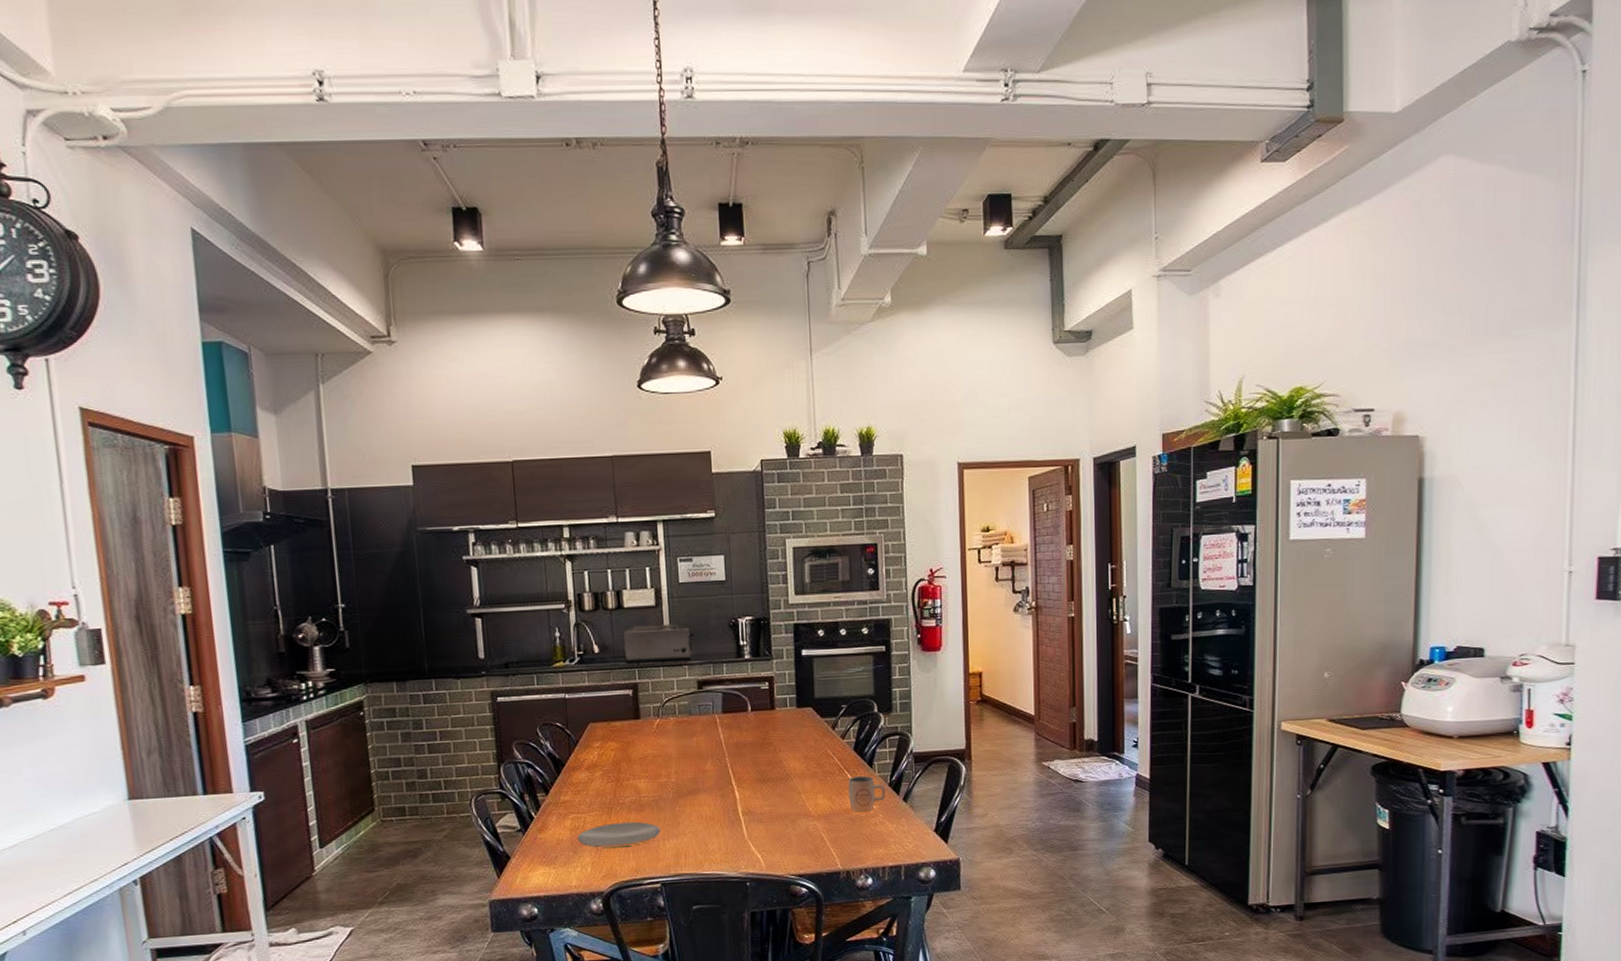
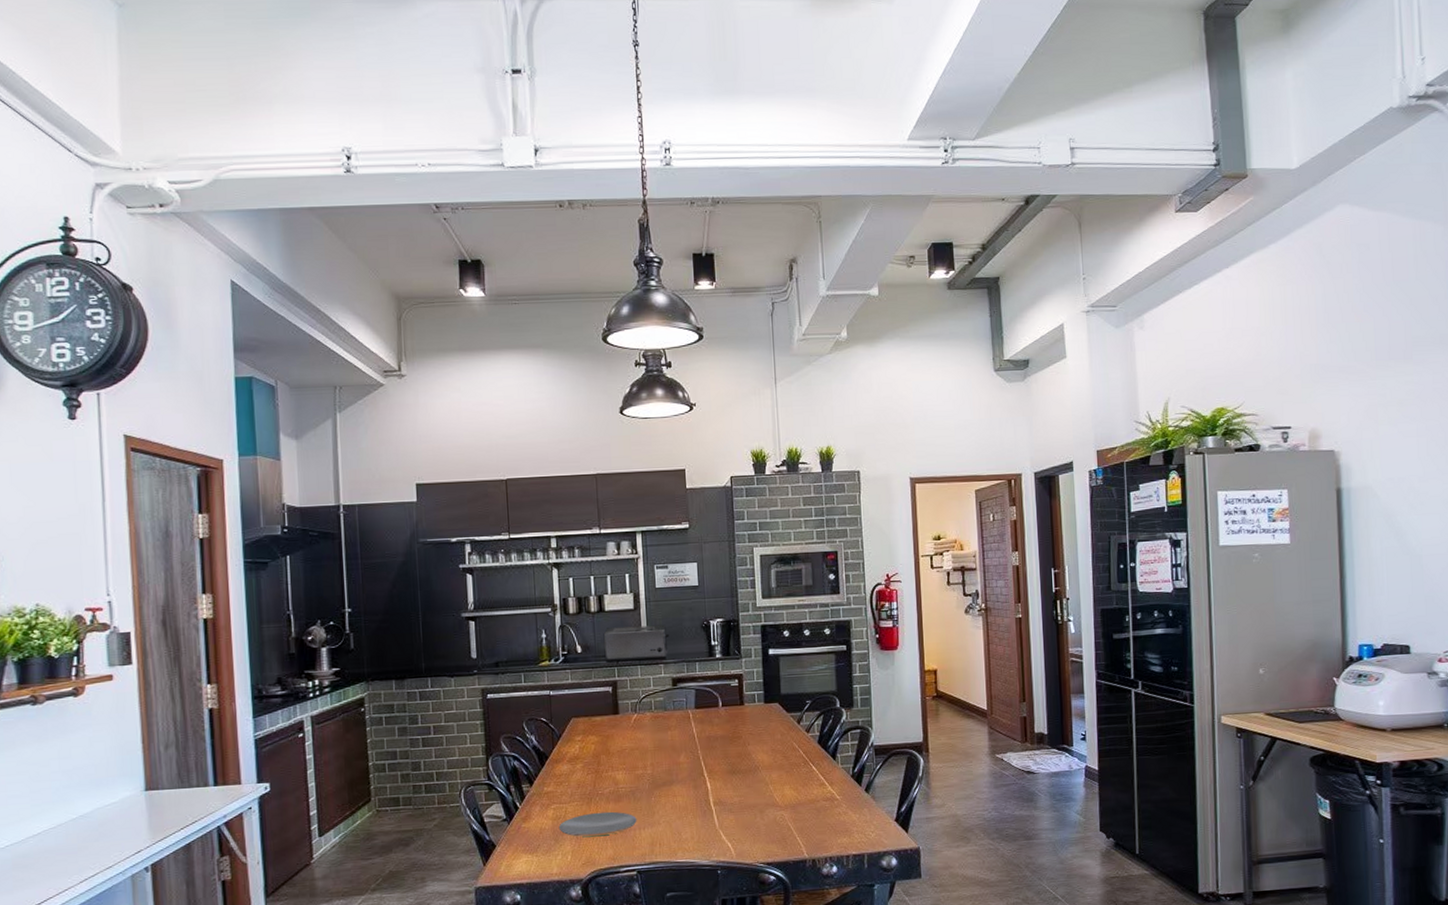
mug: present [848,776,886,814] -> none [813,768,849,804]

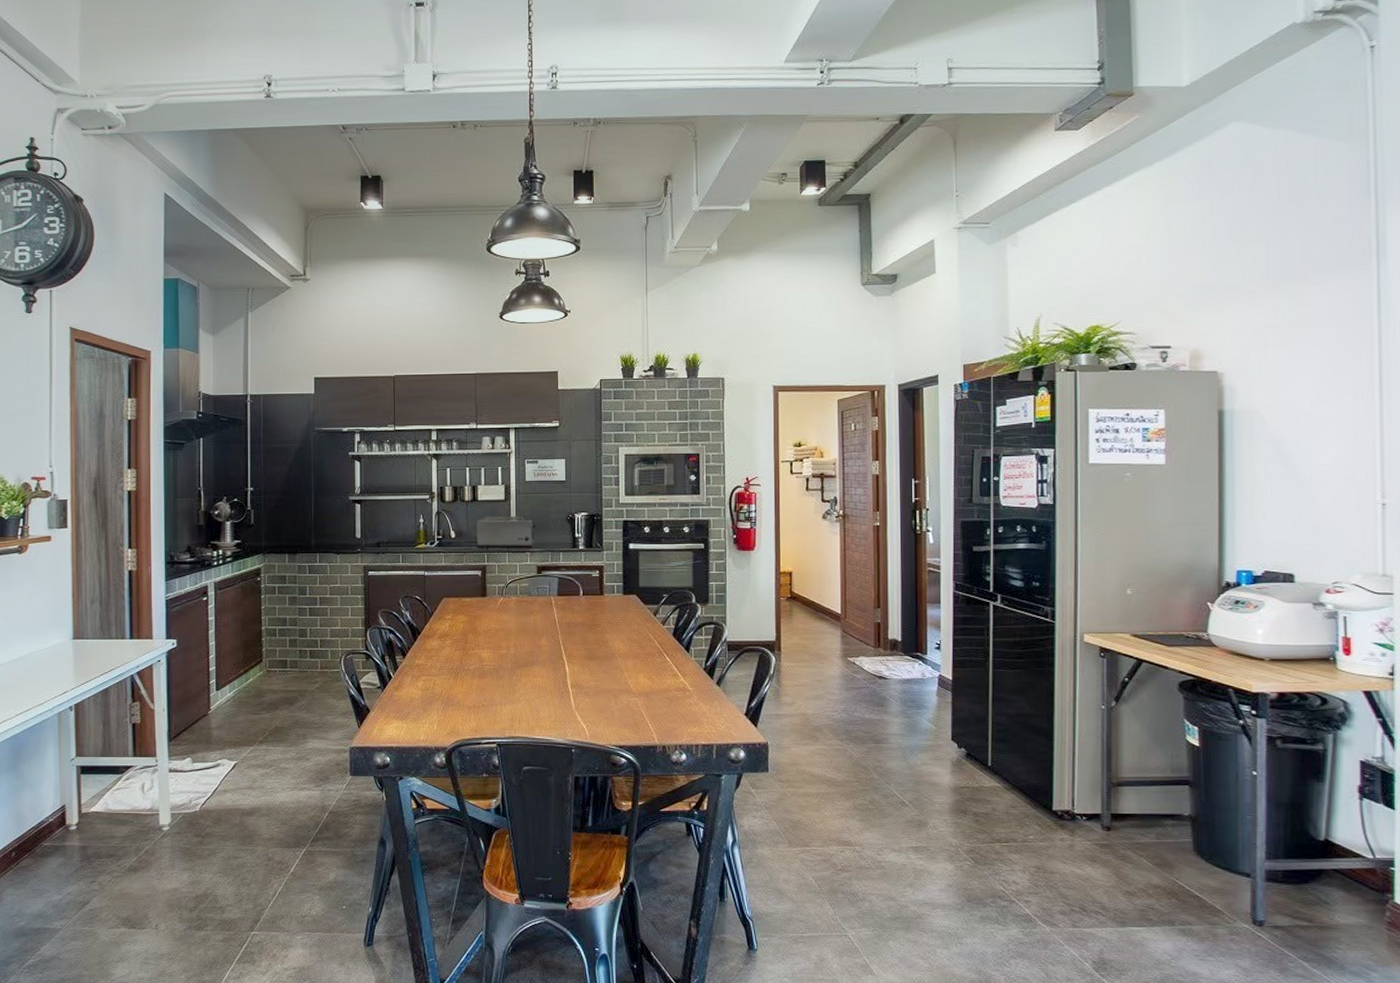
plate: present [558,811,637,837] -> none [427,686,499,709]

